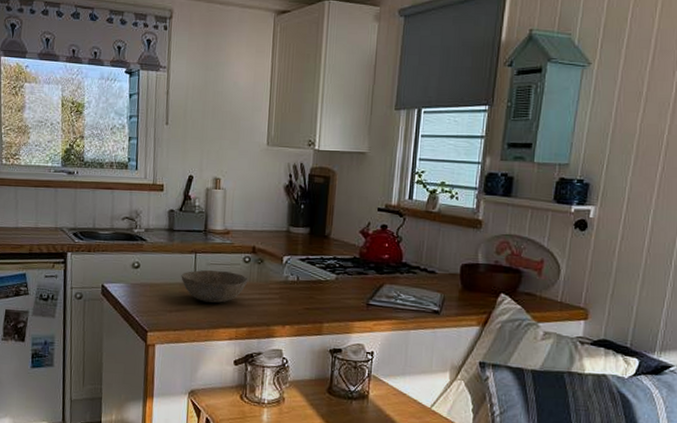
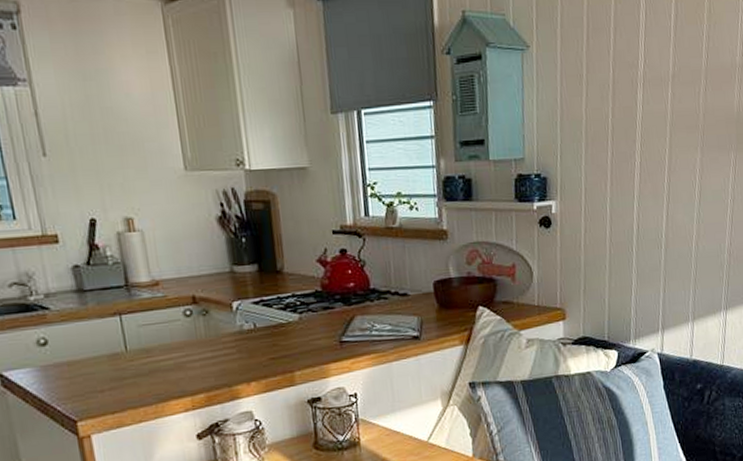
bowl: present [181,269,248,303] -> none [106,330,195,373]

